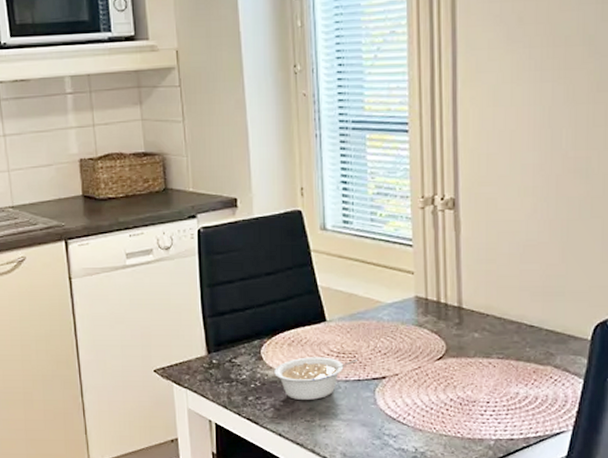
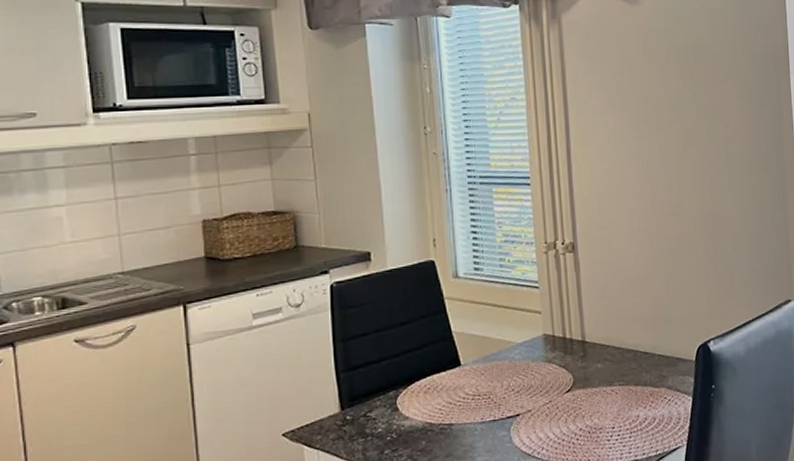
legume: present [274,357,357,401] -> none [411,399,492,448]

